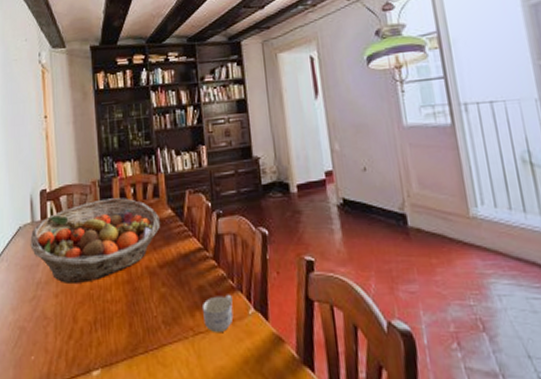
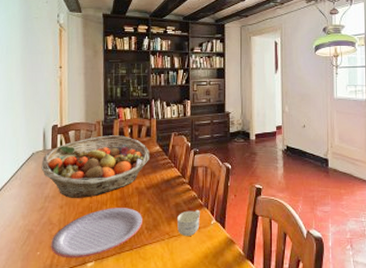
plate: none [47,294,158,365] -> present [51,208,142,259]

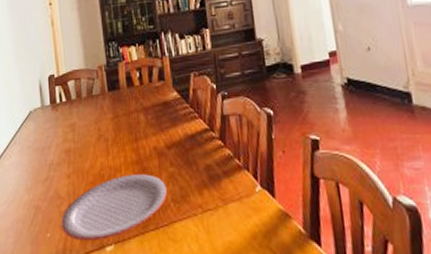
fruit basket: present [41,135,150,198] -> none [41,81,166,165]
cup: present [176,209,200,237] -> none [209,172,241,210]

